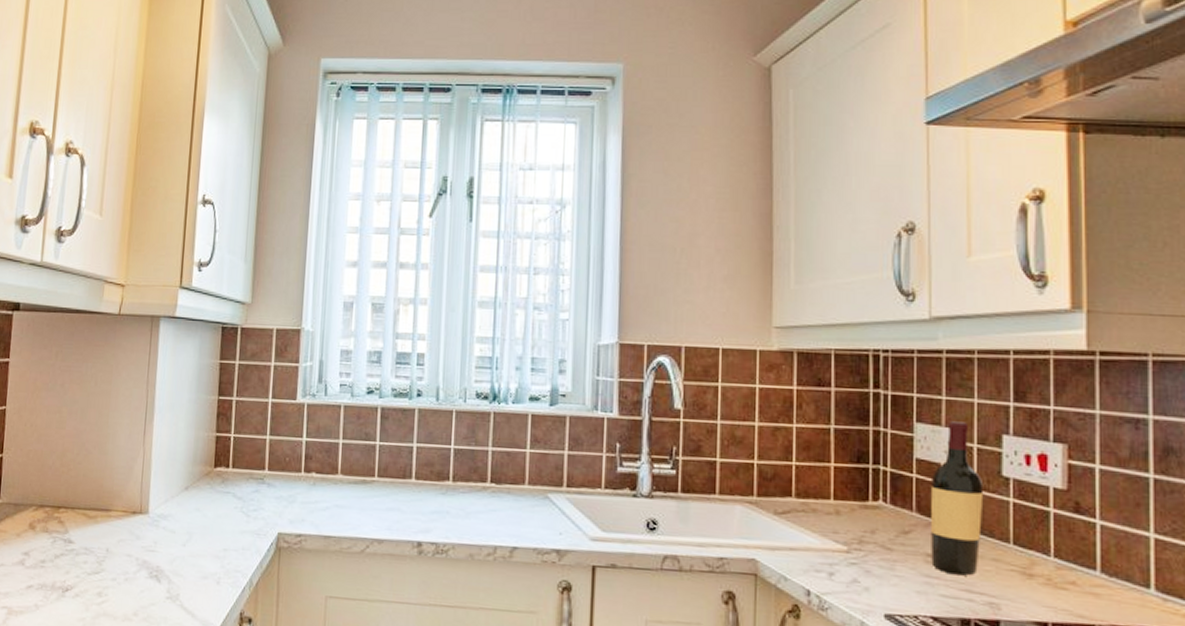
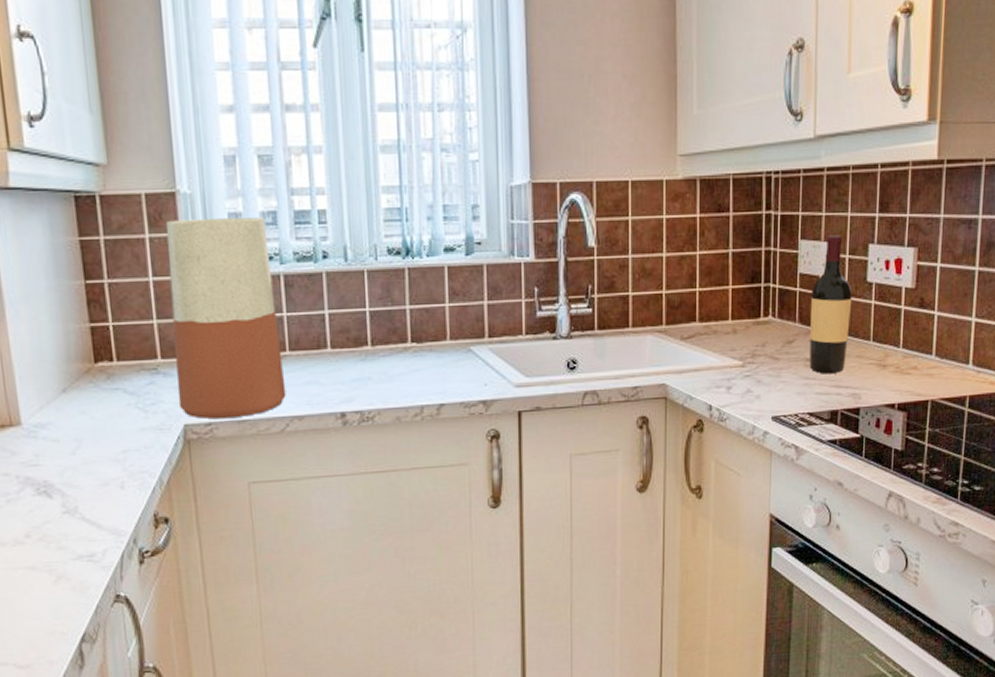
vase: none [276,352,371,533] -> present [165,217,286,419]

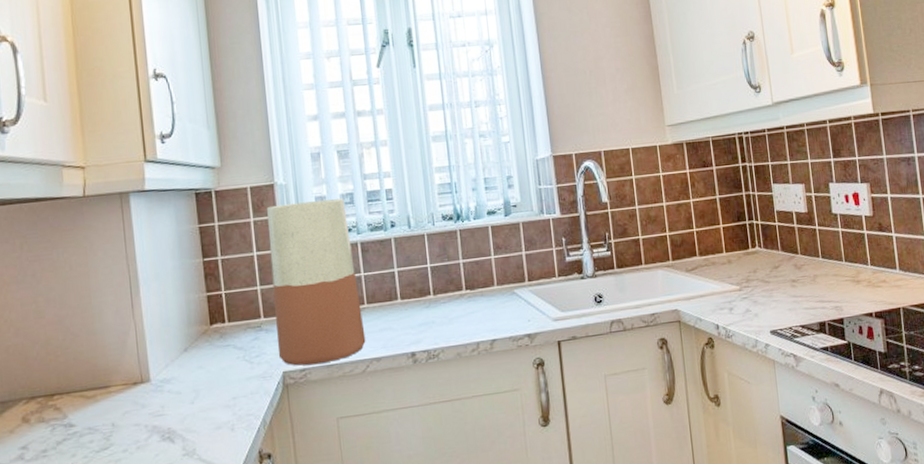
wine bottle: present [809,235,853,374] -> none [788,178,826,292]

